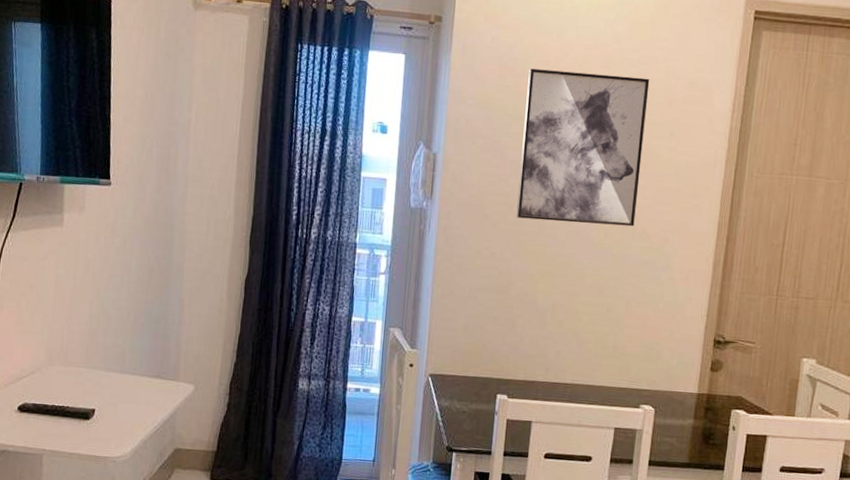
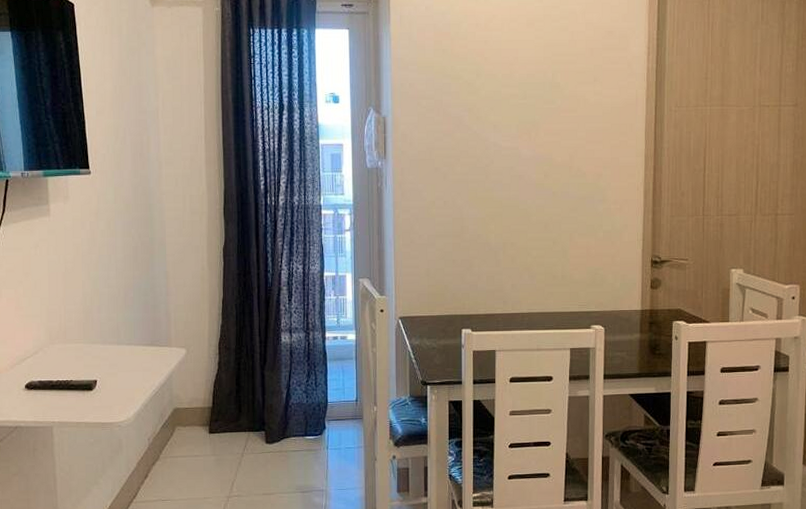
wall art: present [516,68,650,227] -> none [462,31,572,168]

